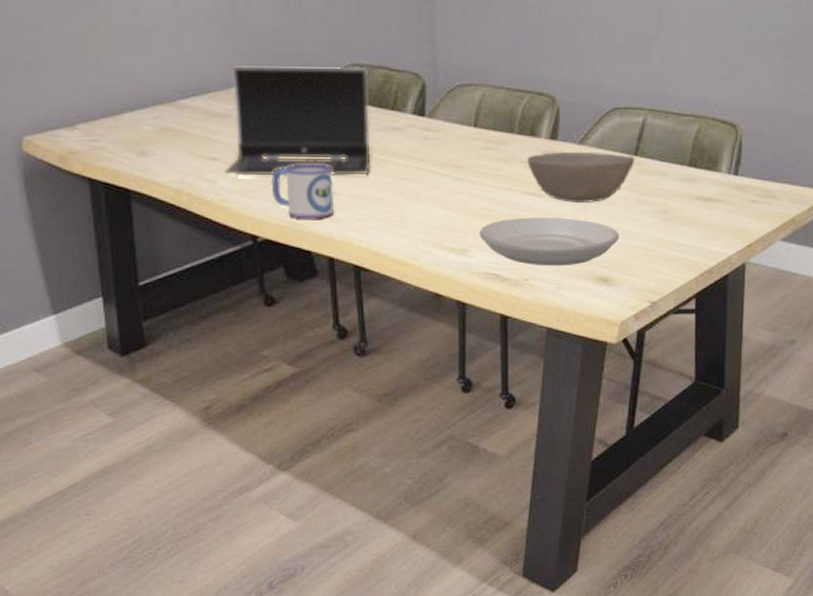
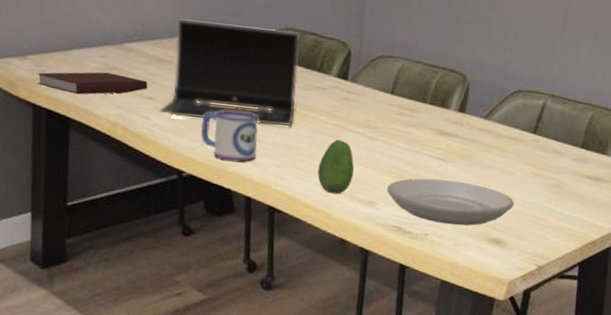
notebook: none [89,135,209,163] -> present [37,72,148,95]
fruit: none [403,184,441,245] -> present [318,139,354,195]
bowl: present [527,151,635,203] -> none [436,123,534,172]

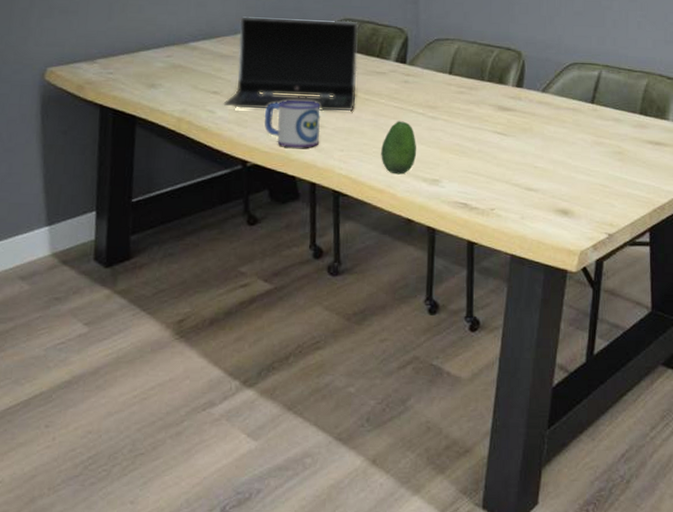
notebook: present [37,72,148,95] -> none [105,70,213,94]
plate: present [386,178,515,226] -> none [450,153,579,198]

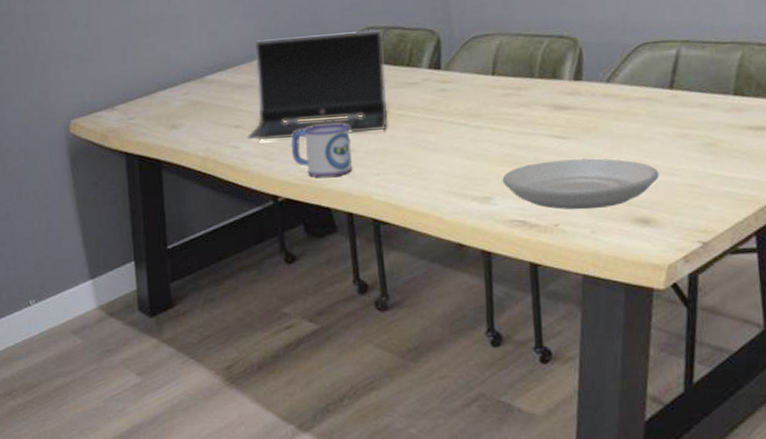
fruit: present [381,121,416,175] -> none [421,135,462,196]
plate: none [450,153,579,198] -> present [502,158,660,210]

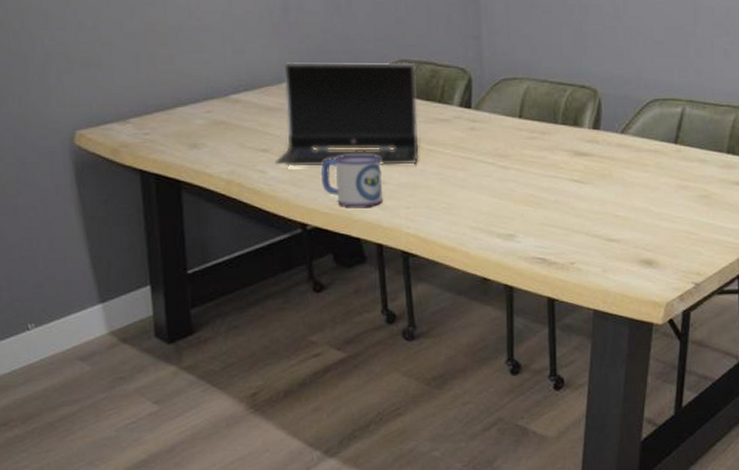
plate: present [502,158,660,210] -> none [525,203,663,250]

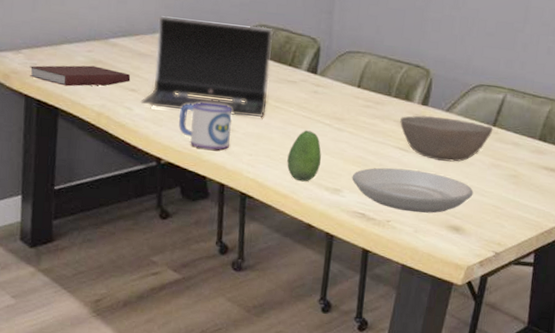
notebook: none [141,128,260,155] -> present [29,65,131,87]
fruit: none [450,173,488,231] -> present [287,130,321,182]
plate: none [525,203,663,250] -> present [352,167,474,214]
bowl: none [571,140,676,189] -> present [400,115,493,162]

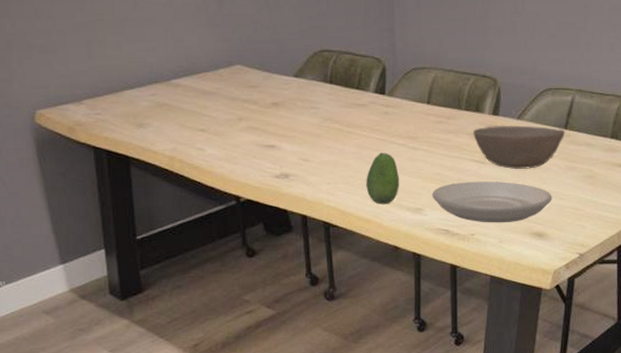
notebook: present [29,65,131,87] -> none [93,109,199,133]
laptop computer: present [140,16,273,117] -> none [211,51,339,145]
mug: present [178,102,232,150] -> none [252,135,307,182]

